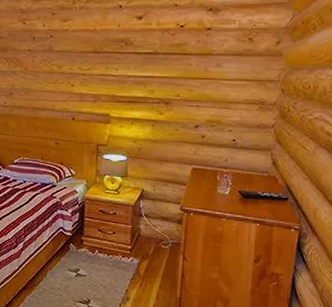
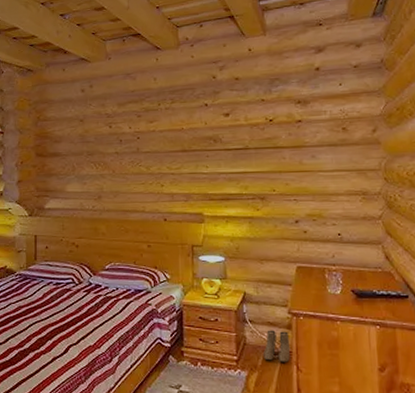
boots: none [155,224,180,252] -> present [263,330,291,362]

